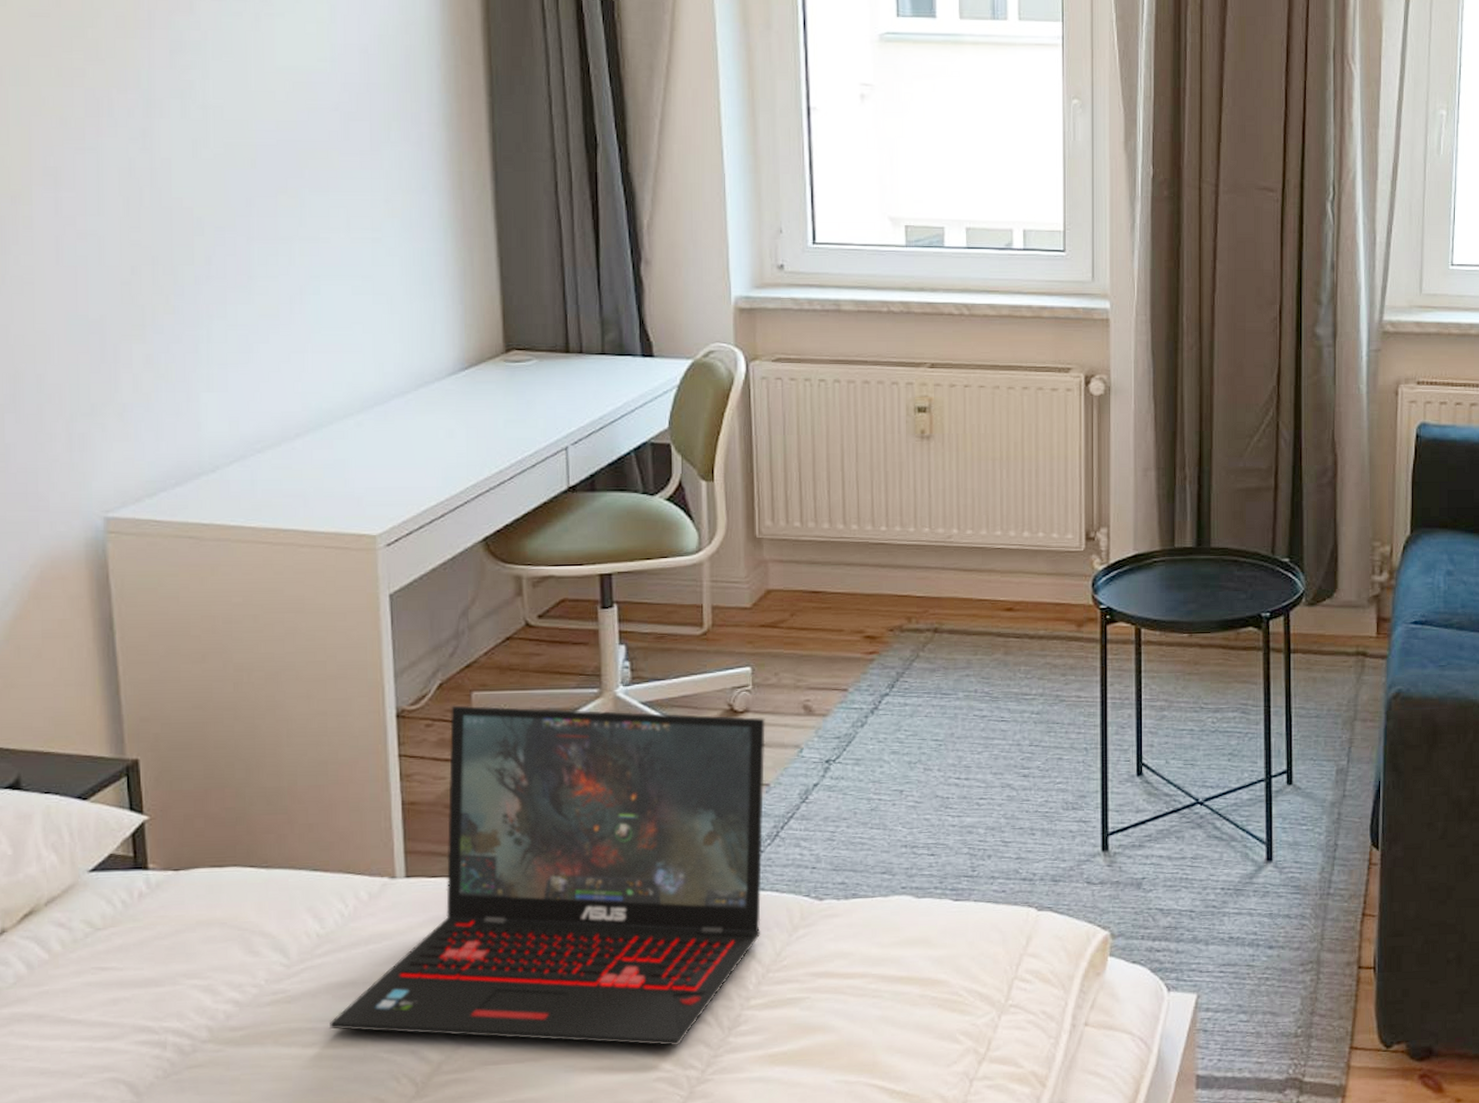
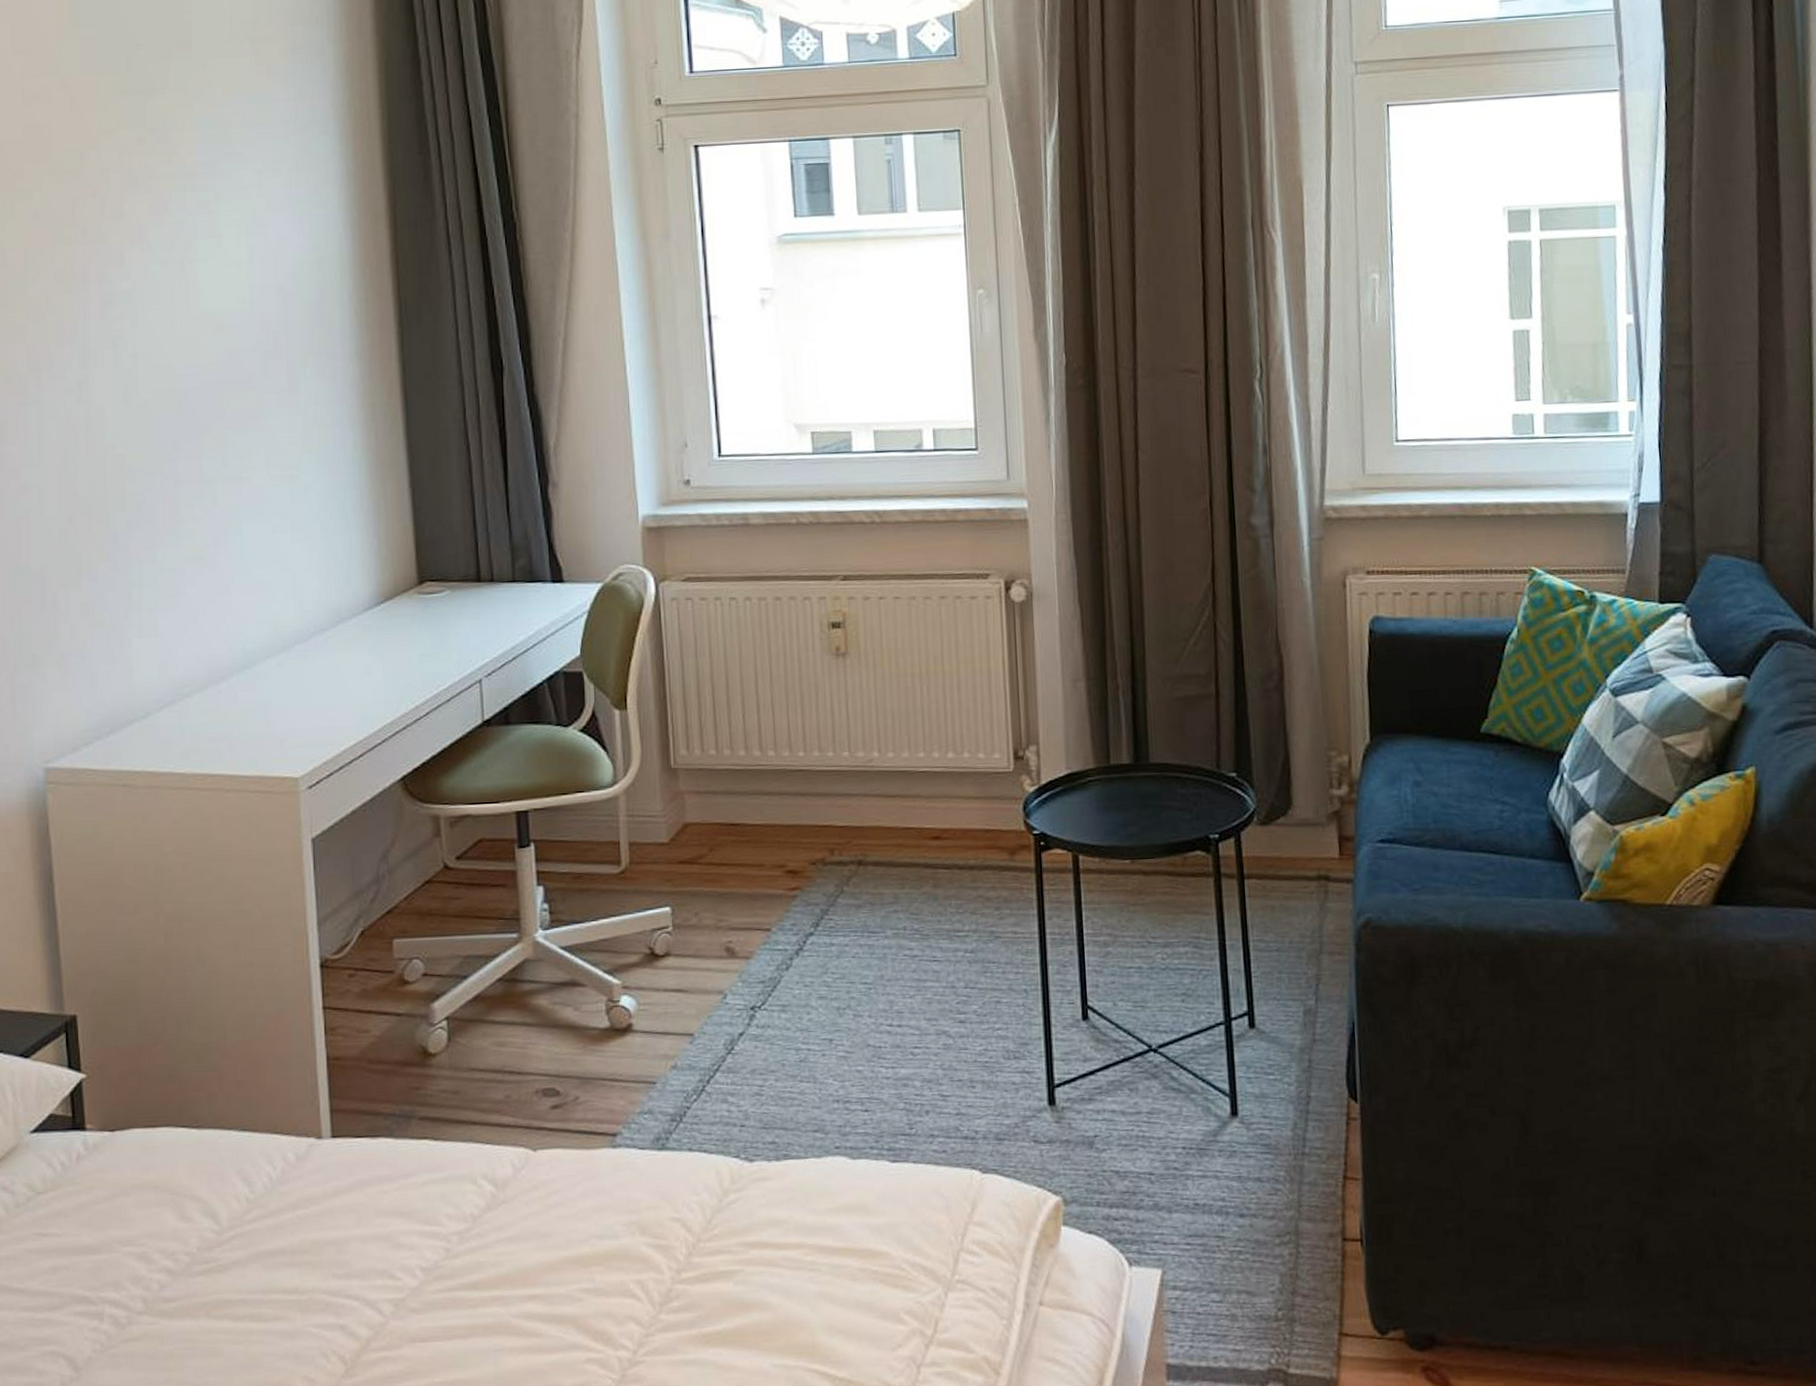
laptop: present [330,705,765,1047] -> none [260,953,690,1324]

